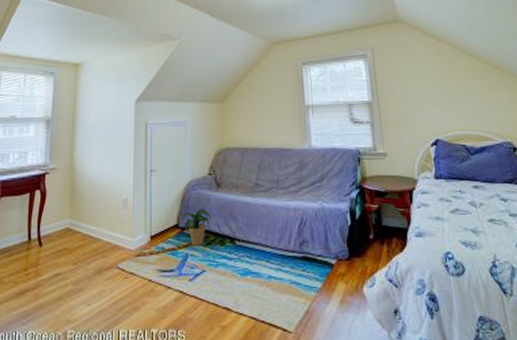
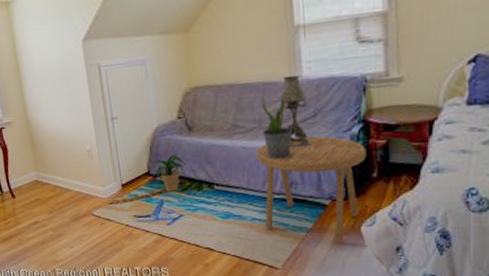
side table: none [274,198,364,305] -> present [256,136,367,243]
potted plant: none [279,159,304,218] -> present [262,93,293,160]
table lamp: none [294,144,319,208] -> present [280,74,311,148]

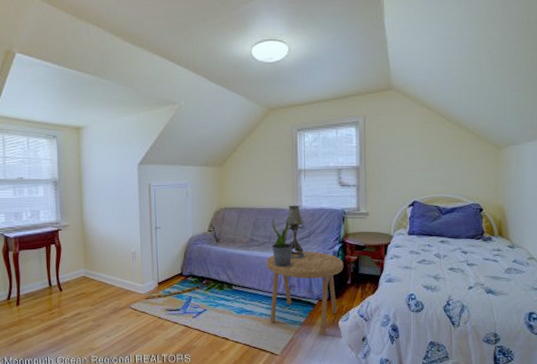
potted plant: present [150,155,185,192] -> none [184,260,211,290]

